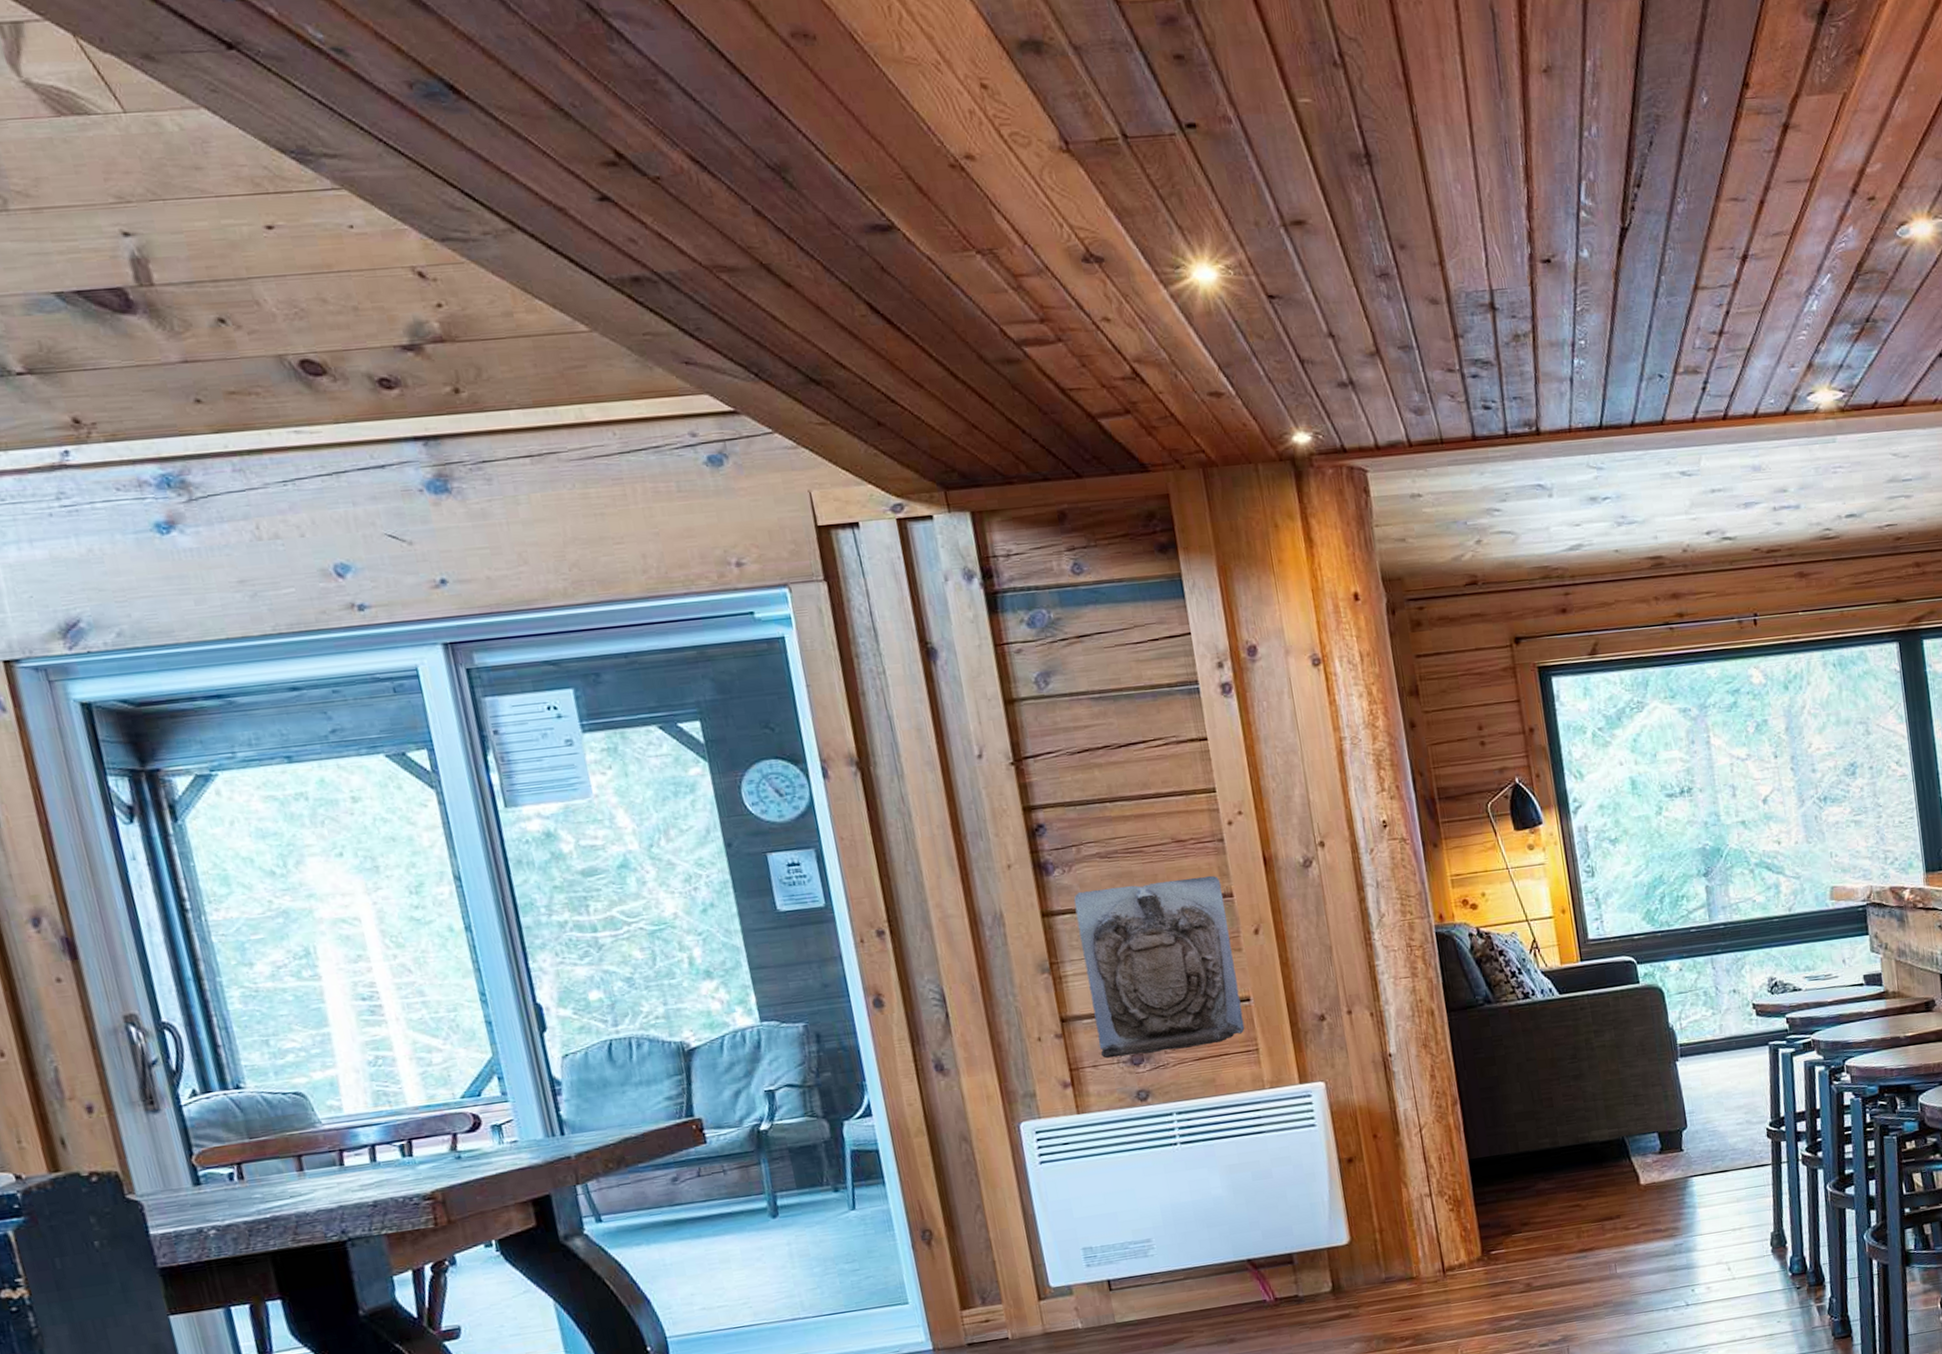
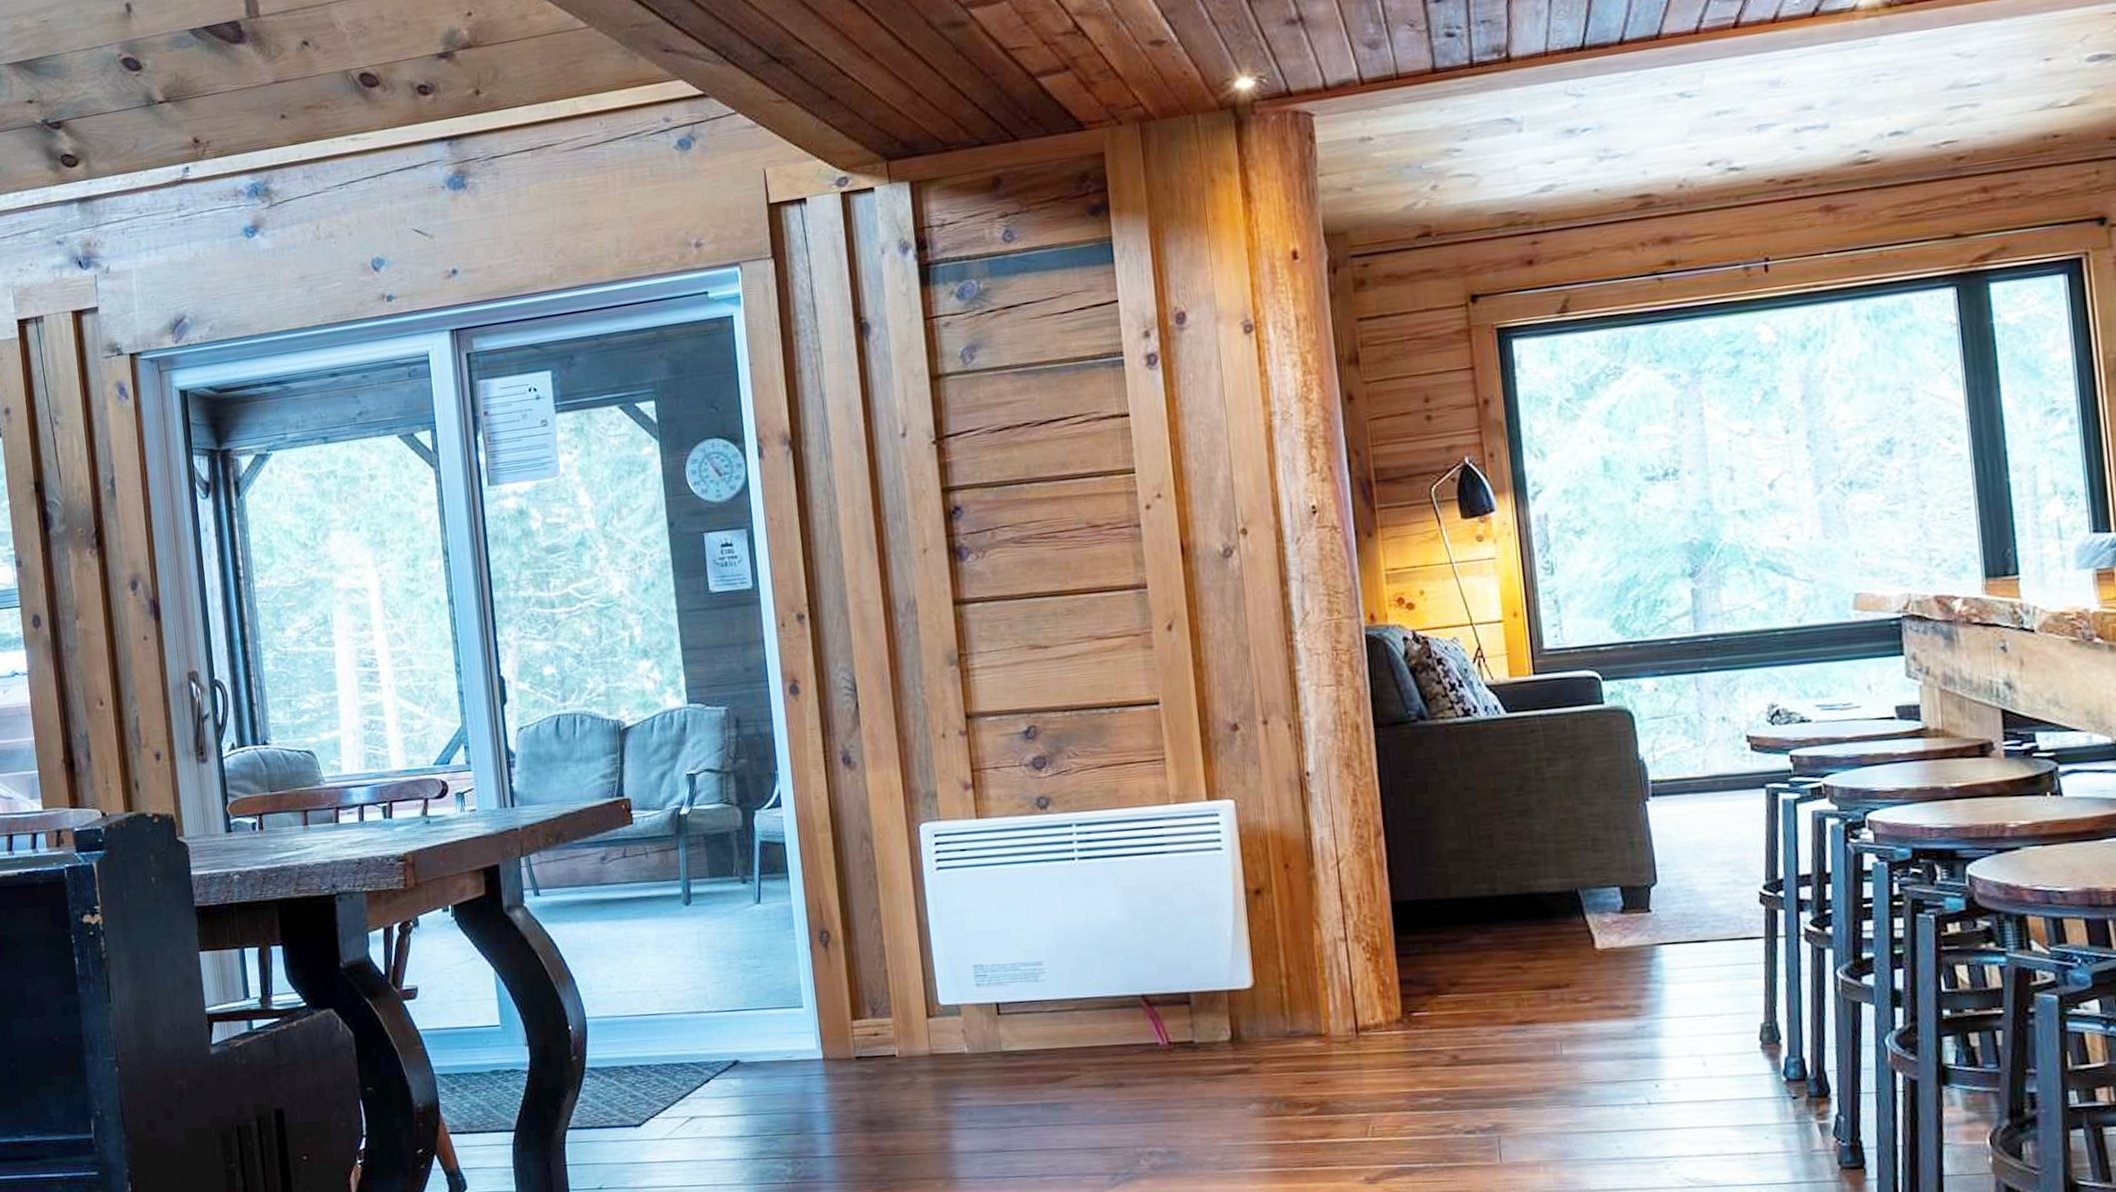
wall sculpture: present [1073,875,1245,1059] -> none [985,564,1152,760]

